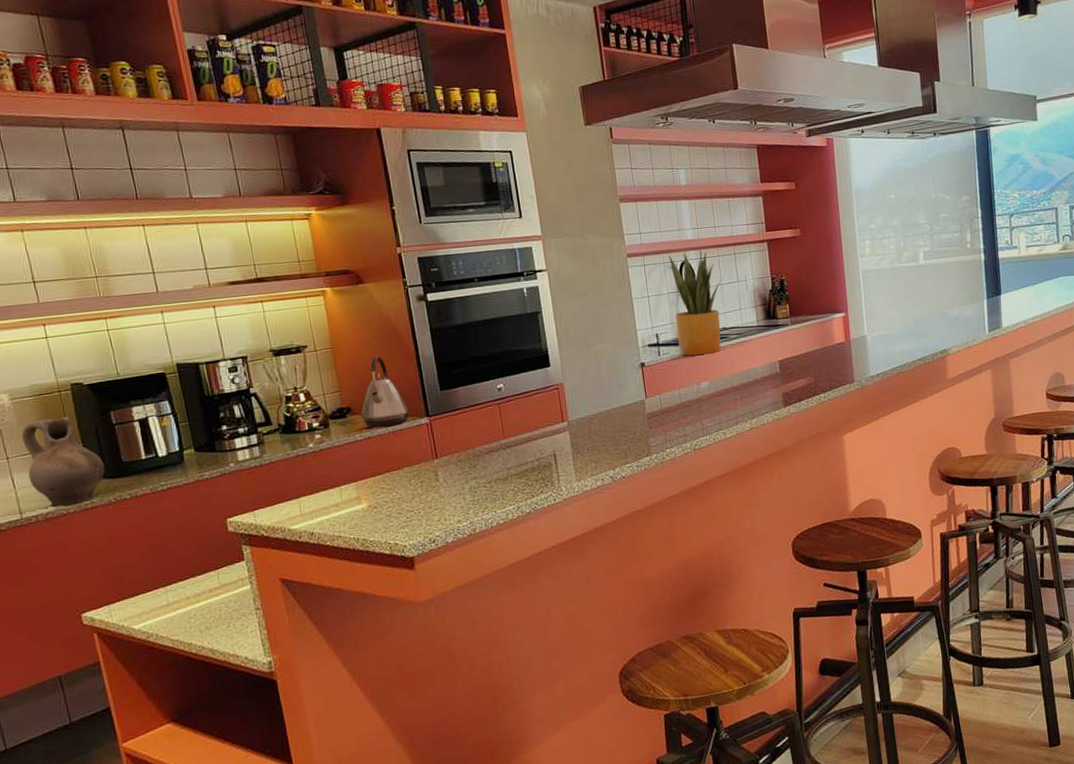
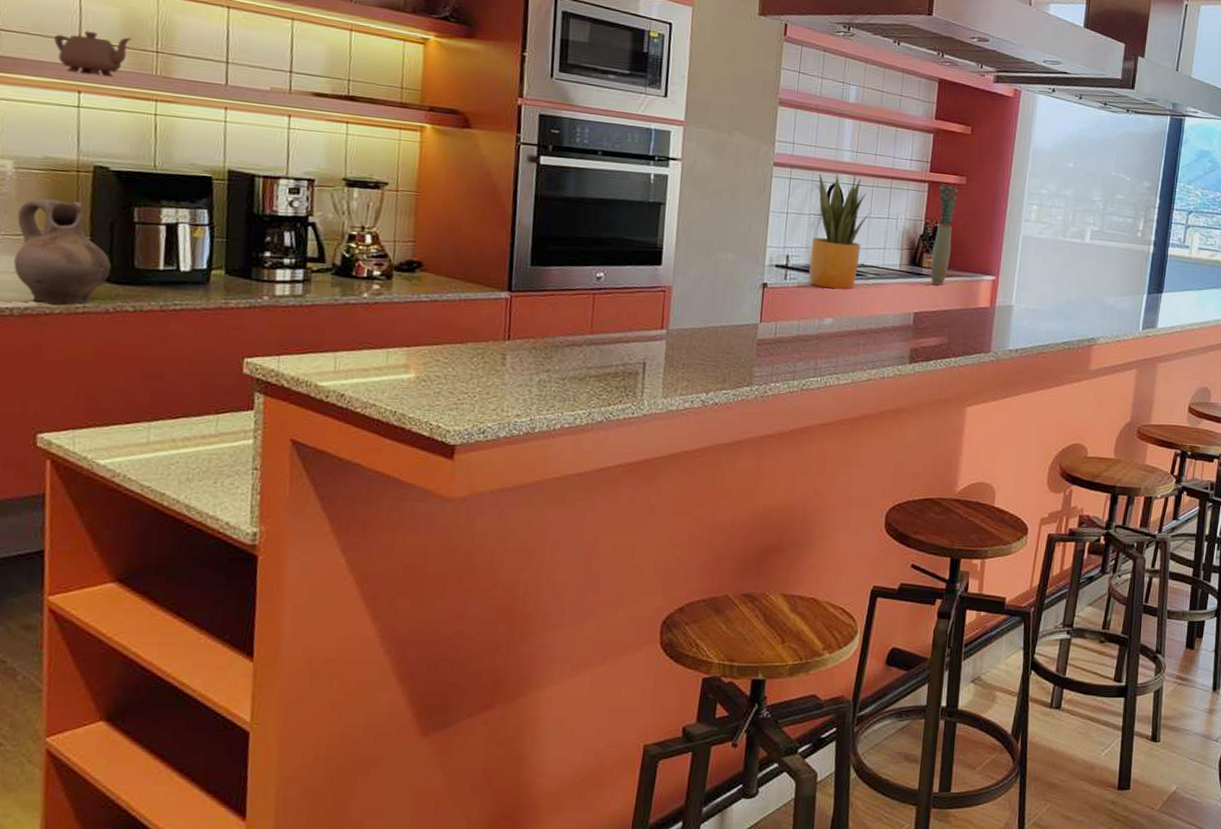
teapot: none [13,270,74,310] -> present [54,30,132,77]
kettle: present [361,356,410,429] -> none [432,212,490,295]
vase: none [777,236,801,333] -> present [930,180,959,286]

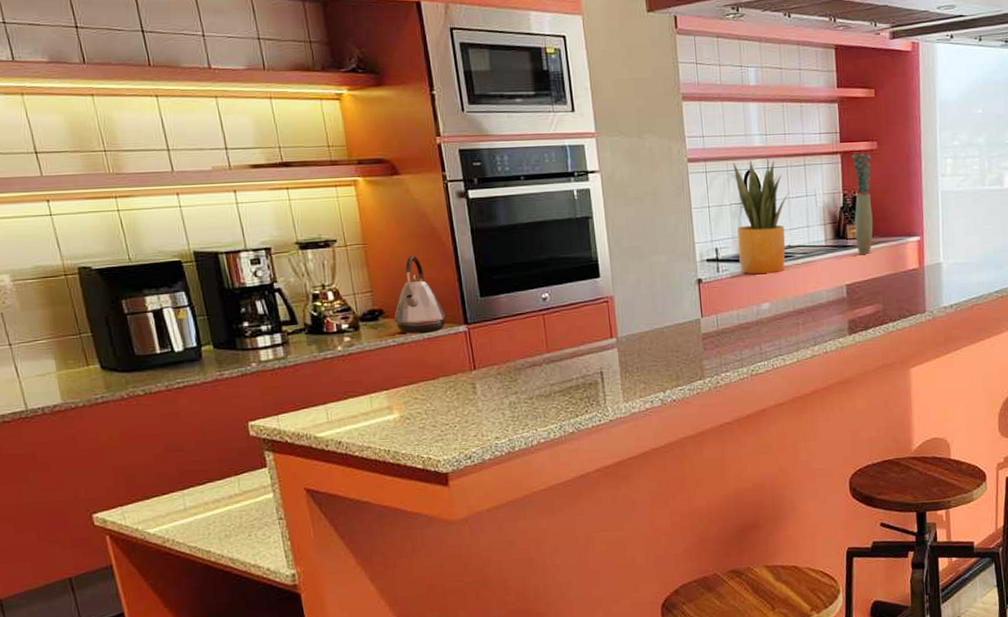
ceramic jug: present [13,198,111,307] -> none [25,303,116,401]
teapot: present [54,30,132,77] -> none [13,141,80,184]
kettle: none [432,212,490,295] -> present [394,256,447,335]

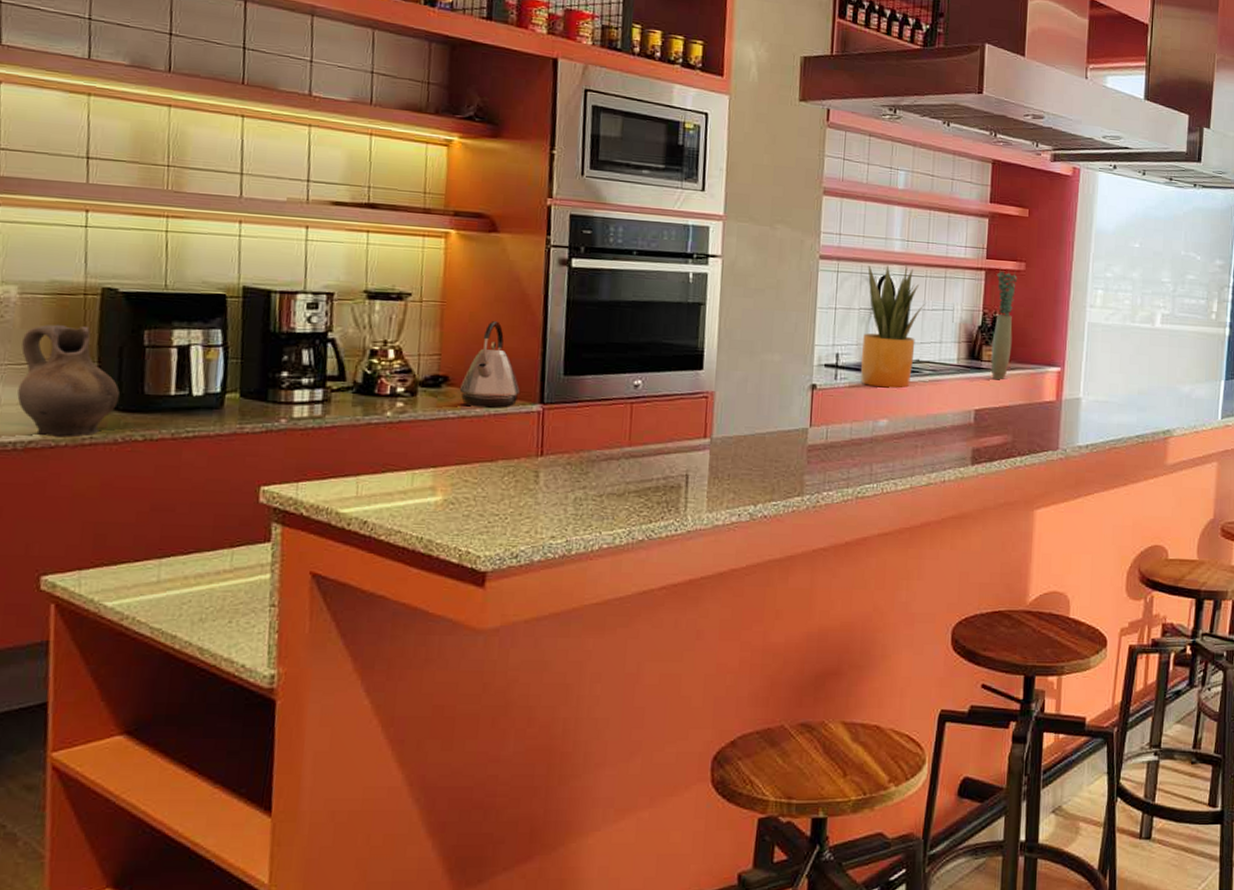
ceramic jug: none [25,303,116,401] -> present [17,324,120,439]

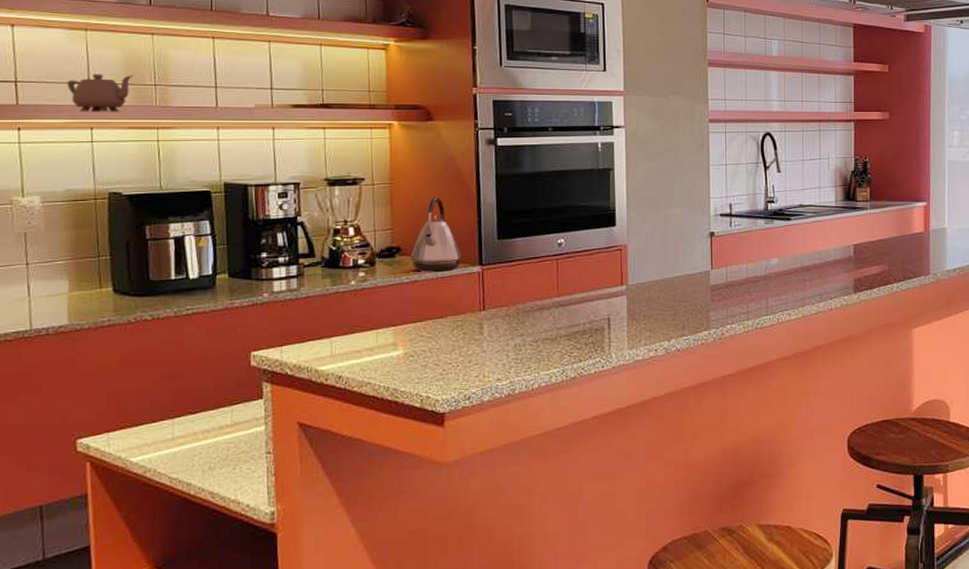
ceramic jug: present [17,324,120,439] -> none [46,226,129,323]
teapot: none [61,146,142,194] -> present [67,73,133,112]
planter: present [860,264,926,389] -> none [751,122,805,231]
vase: present [991,267,1018,381] -> none [864,117,883,217]

